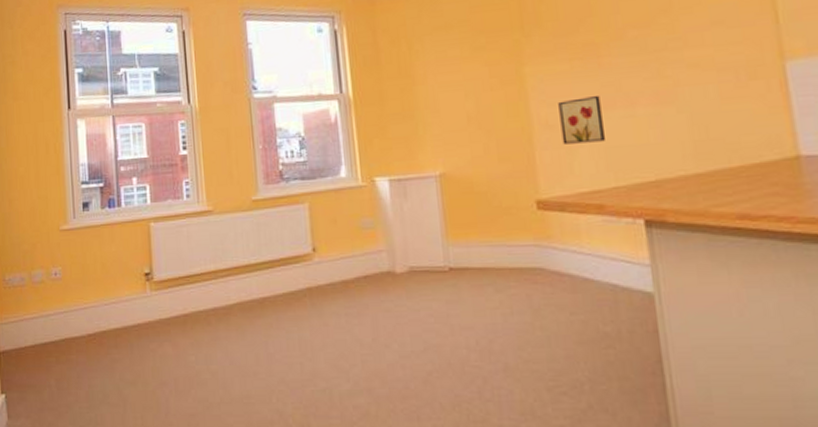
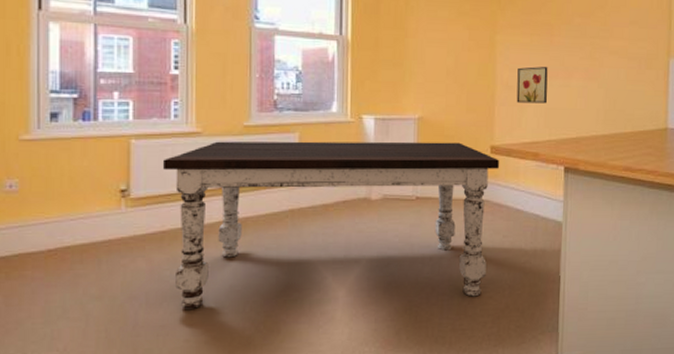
dining table: none [179,199,554,397] -> present [162,141,499,309]

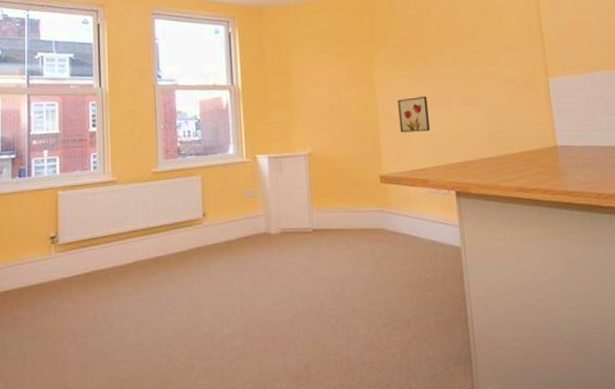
dining table: present [162,141,499,309] -> none [84,174,390,347]

